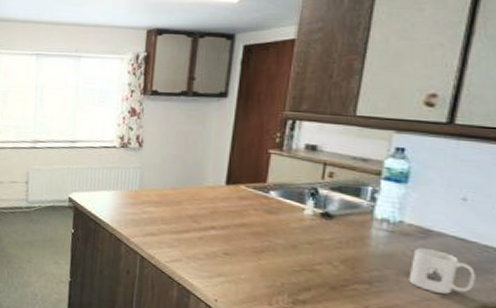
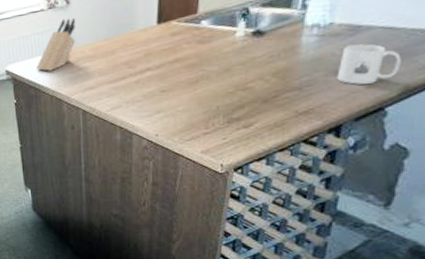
knife block: none [99,159,145,208] -> present [35,18,76,71]

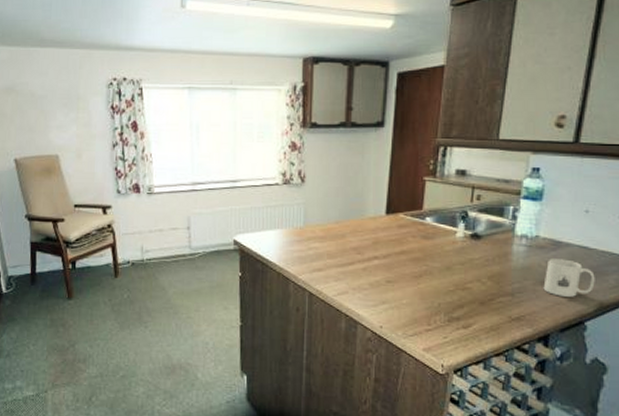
knife block: present [35,18,76,71] -> none [265,195,308,247]

